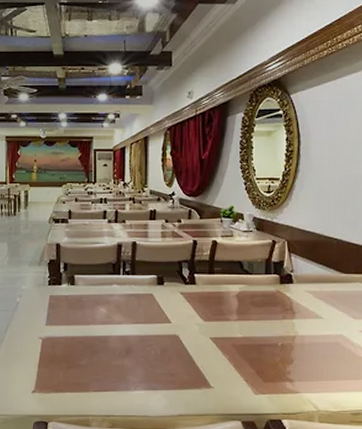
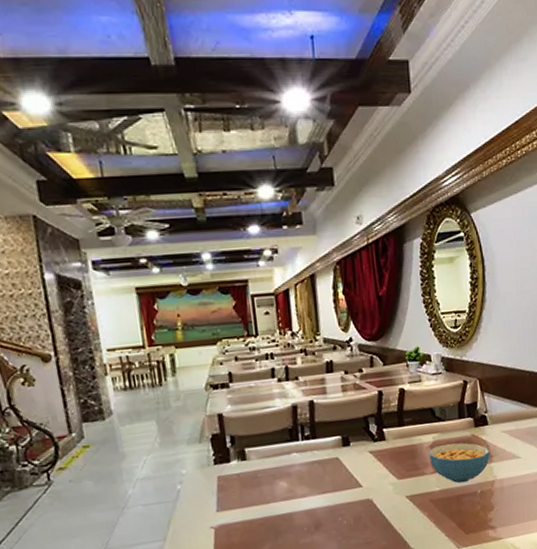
cereal bowl: none [234,295,293,334] -> present [428,442,490,484]

